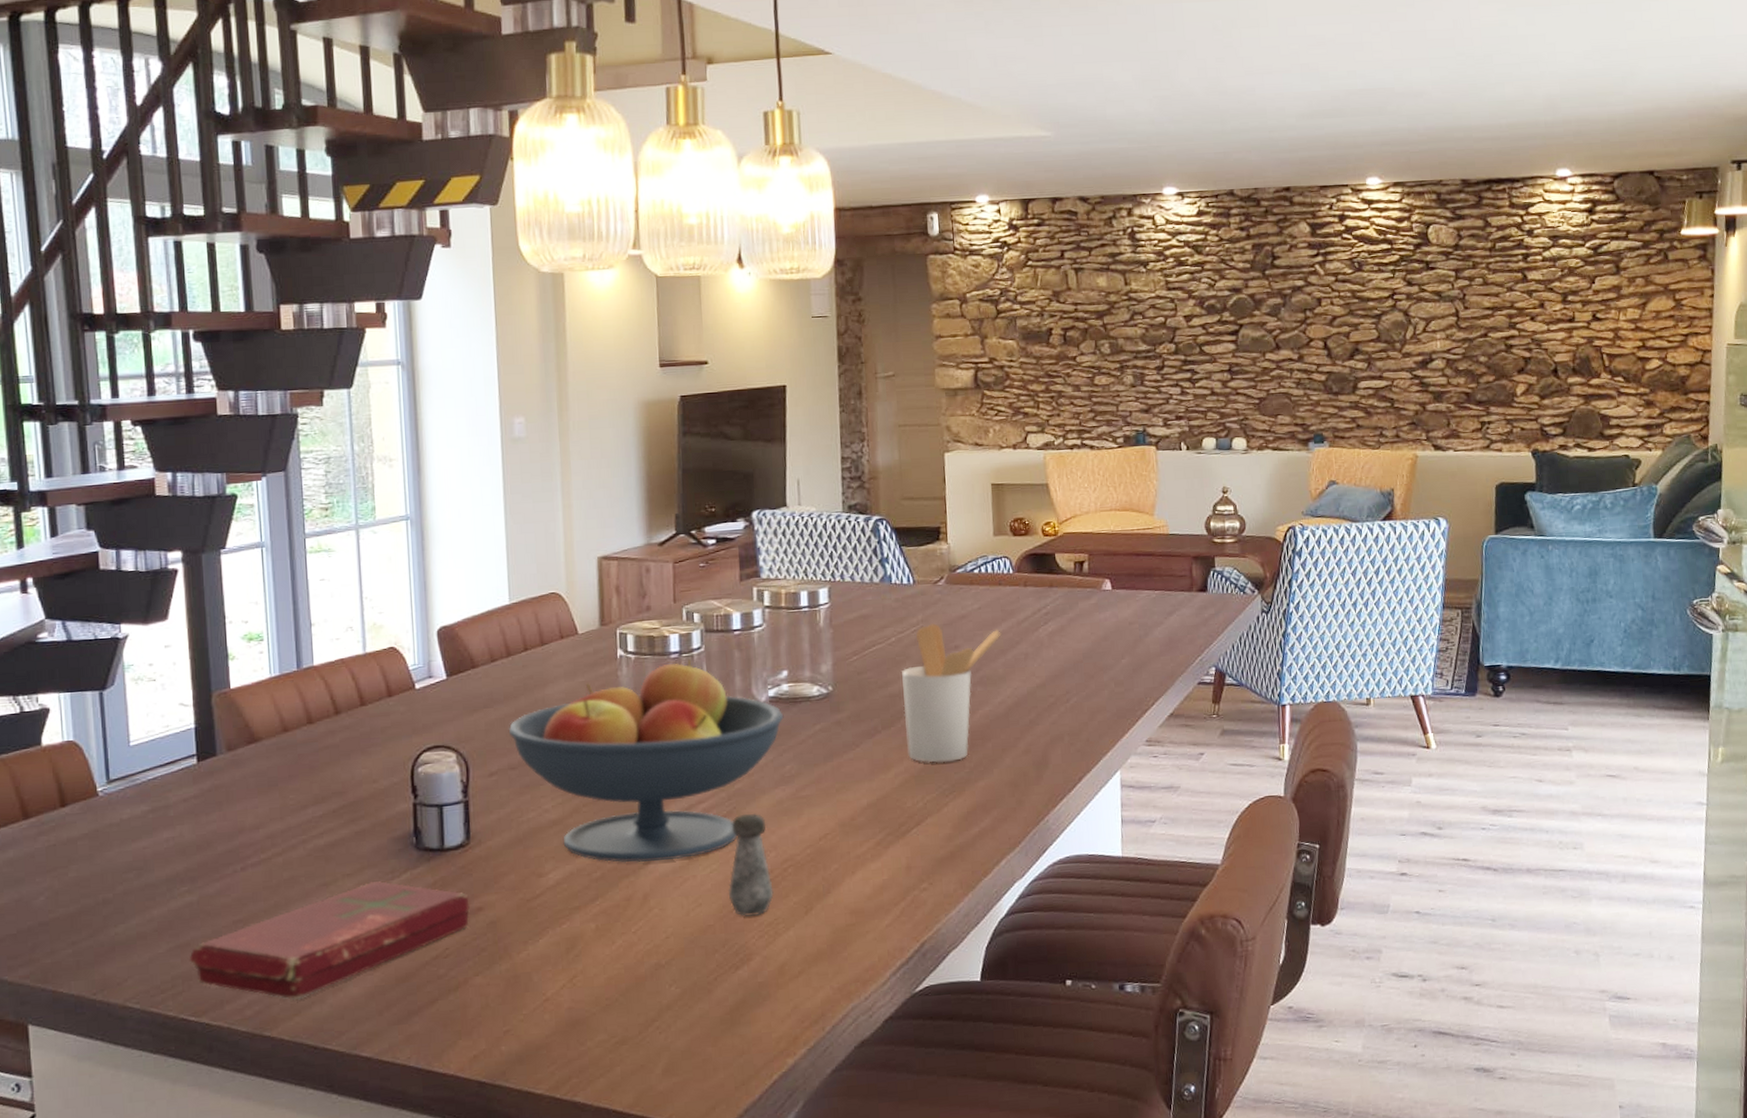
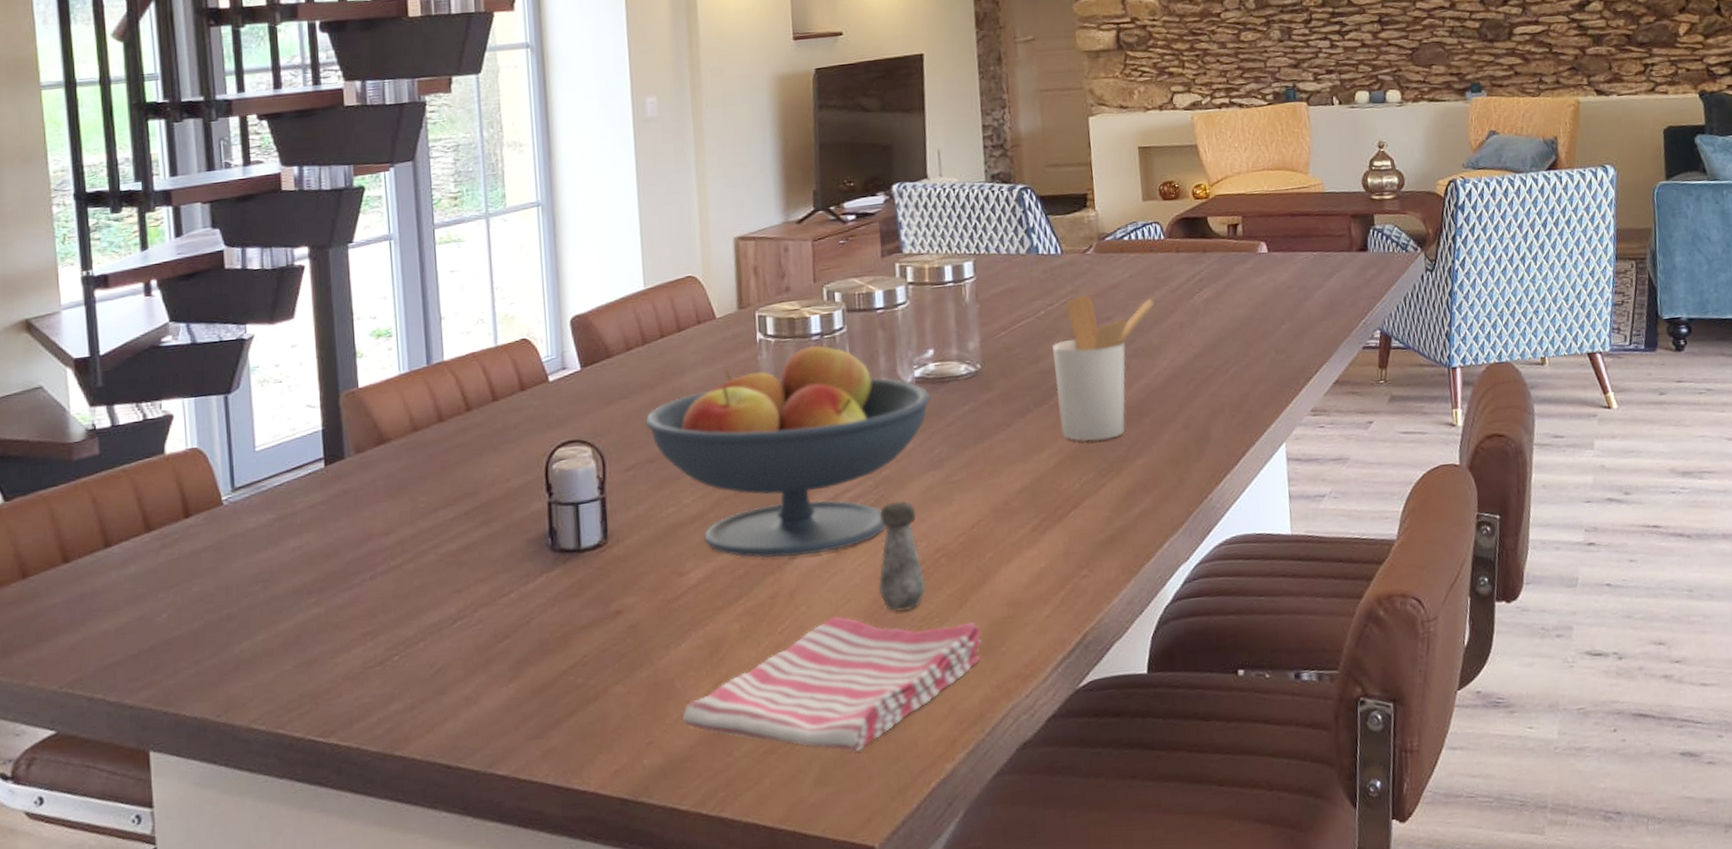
book: present [189,881,470,1001] -> none [316,586,608,717]
dish towel: none [538,919,824,1045] -> present [682,616,981,752]

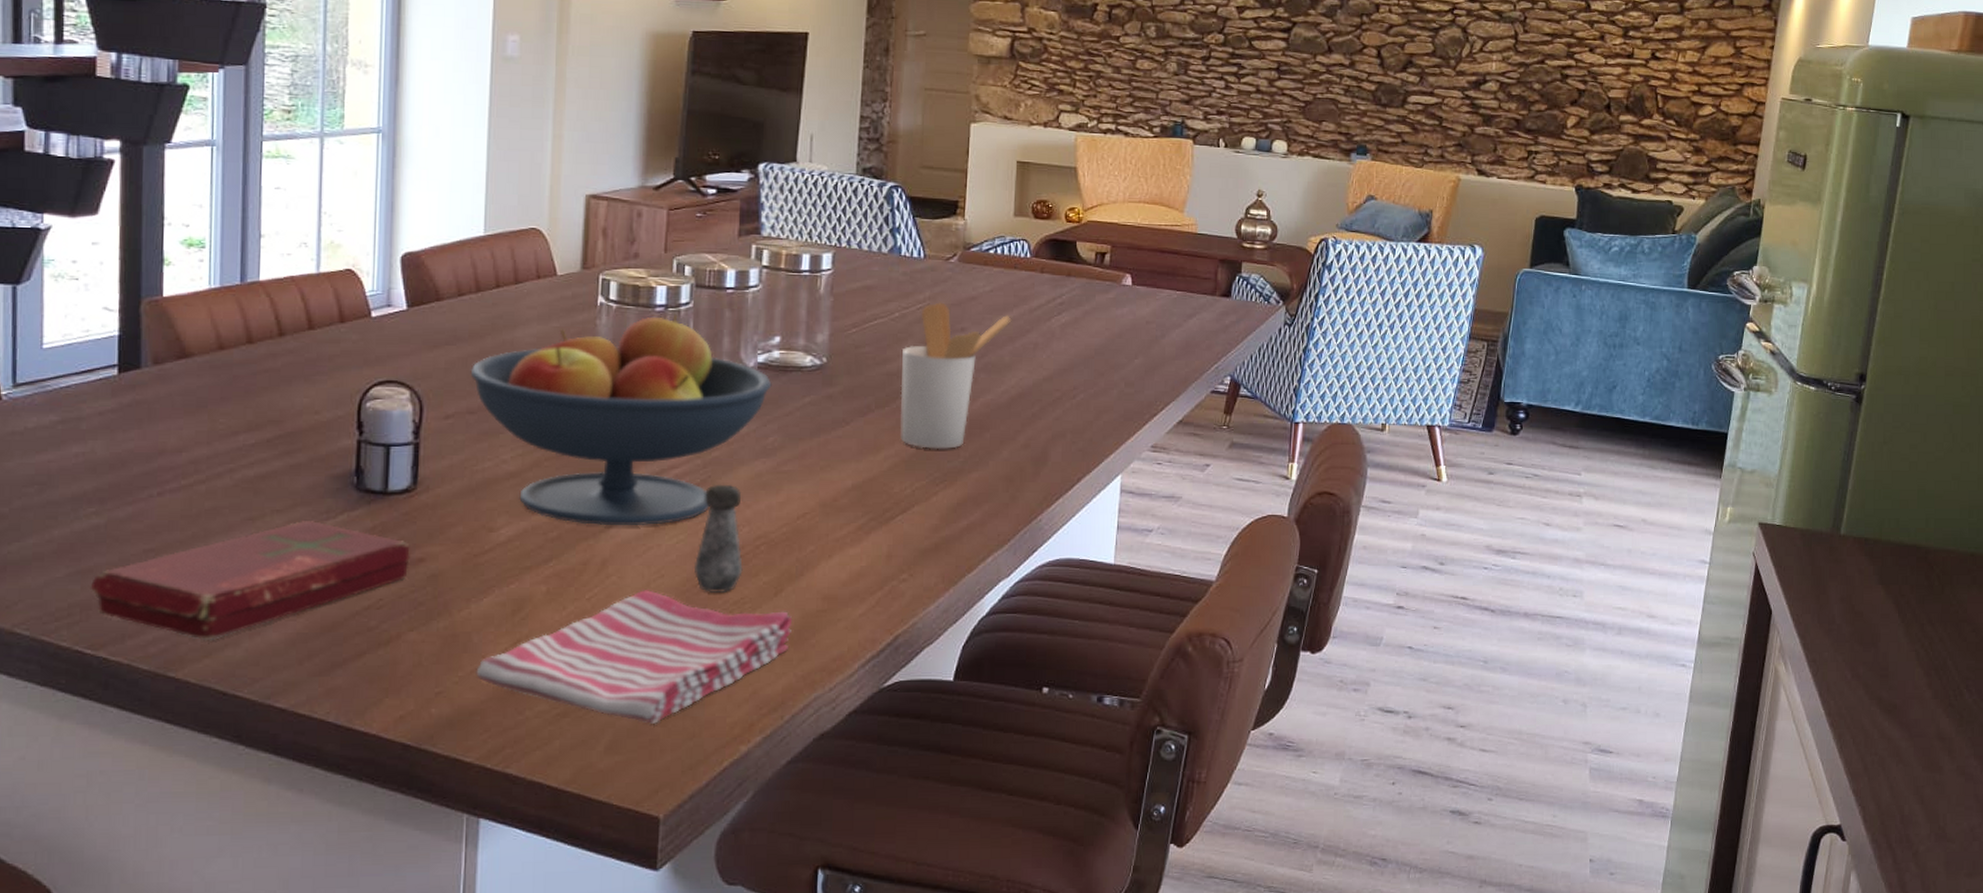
book: none [316,586,608,717] -> present [90,521,410,641]

